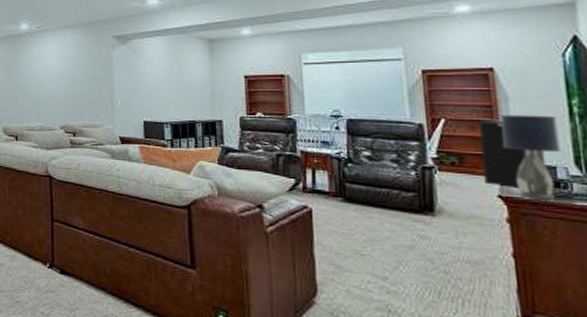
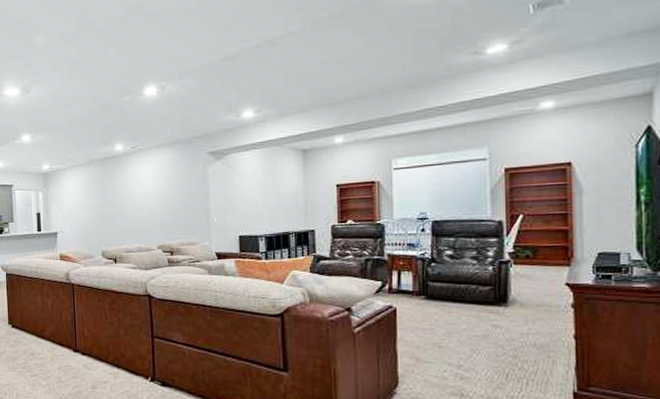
speaker: present [479,120,546,188] -> none [554,212,611,275]
table lamp: present [500,114,562,201] -> none [573,205,627,285]

